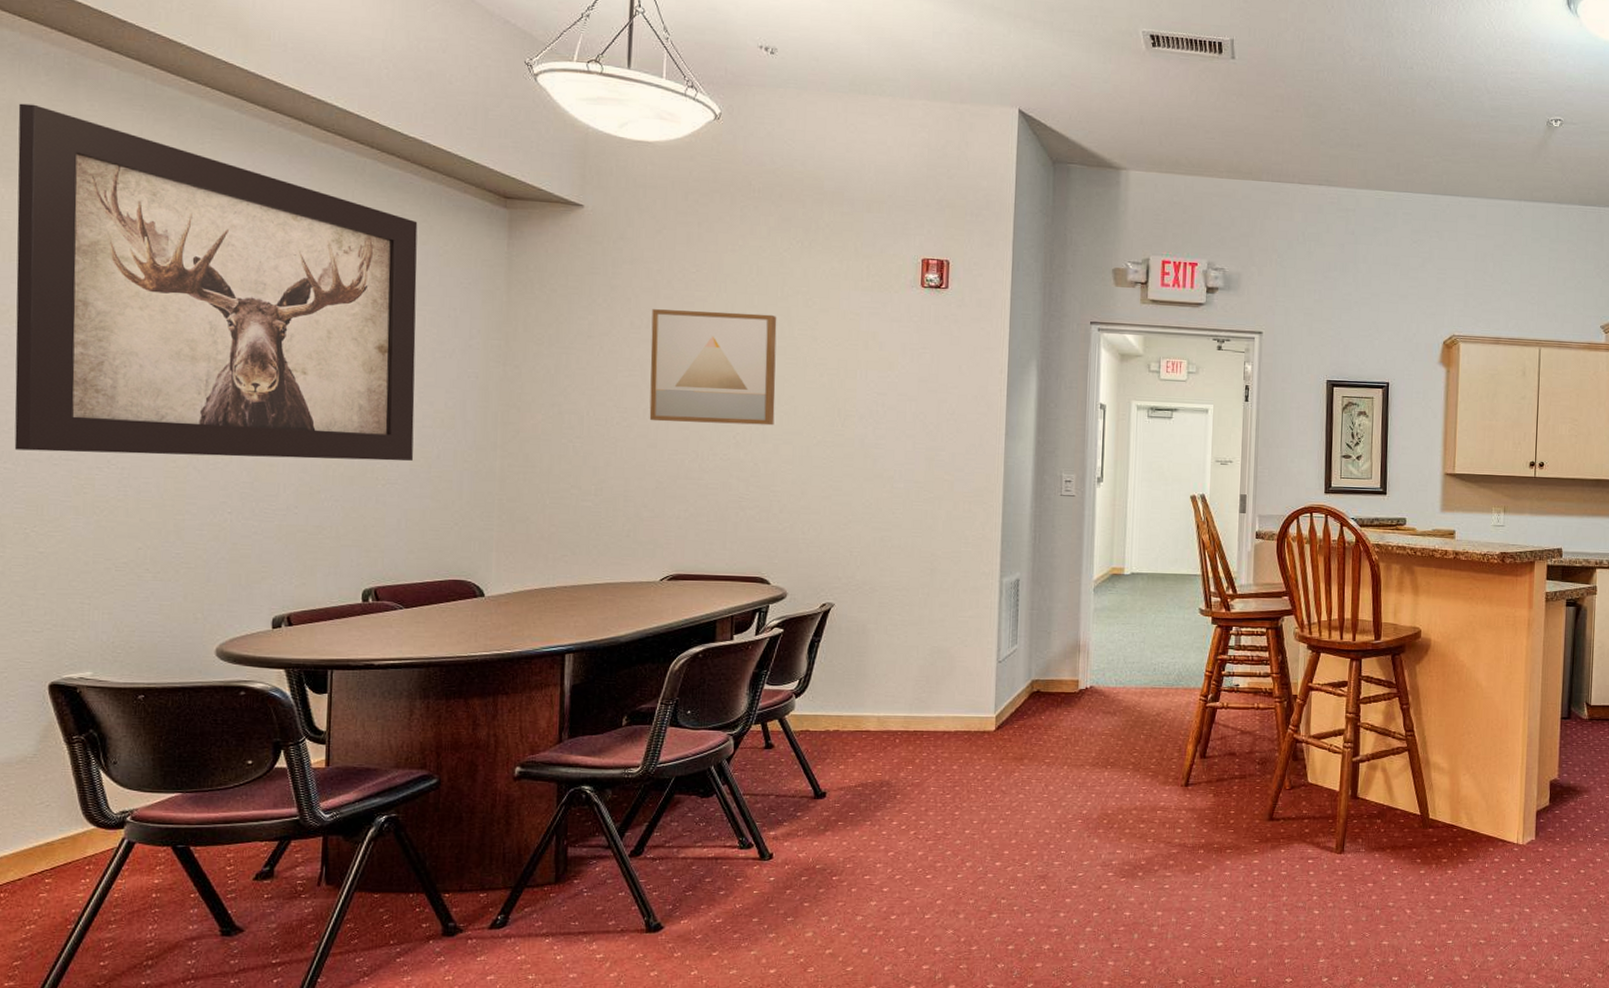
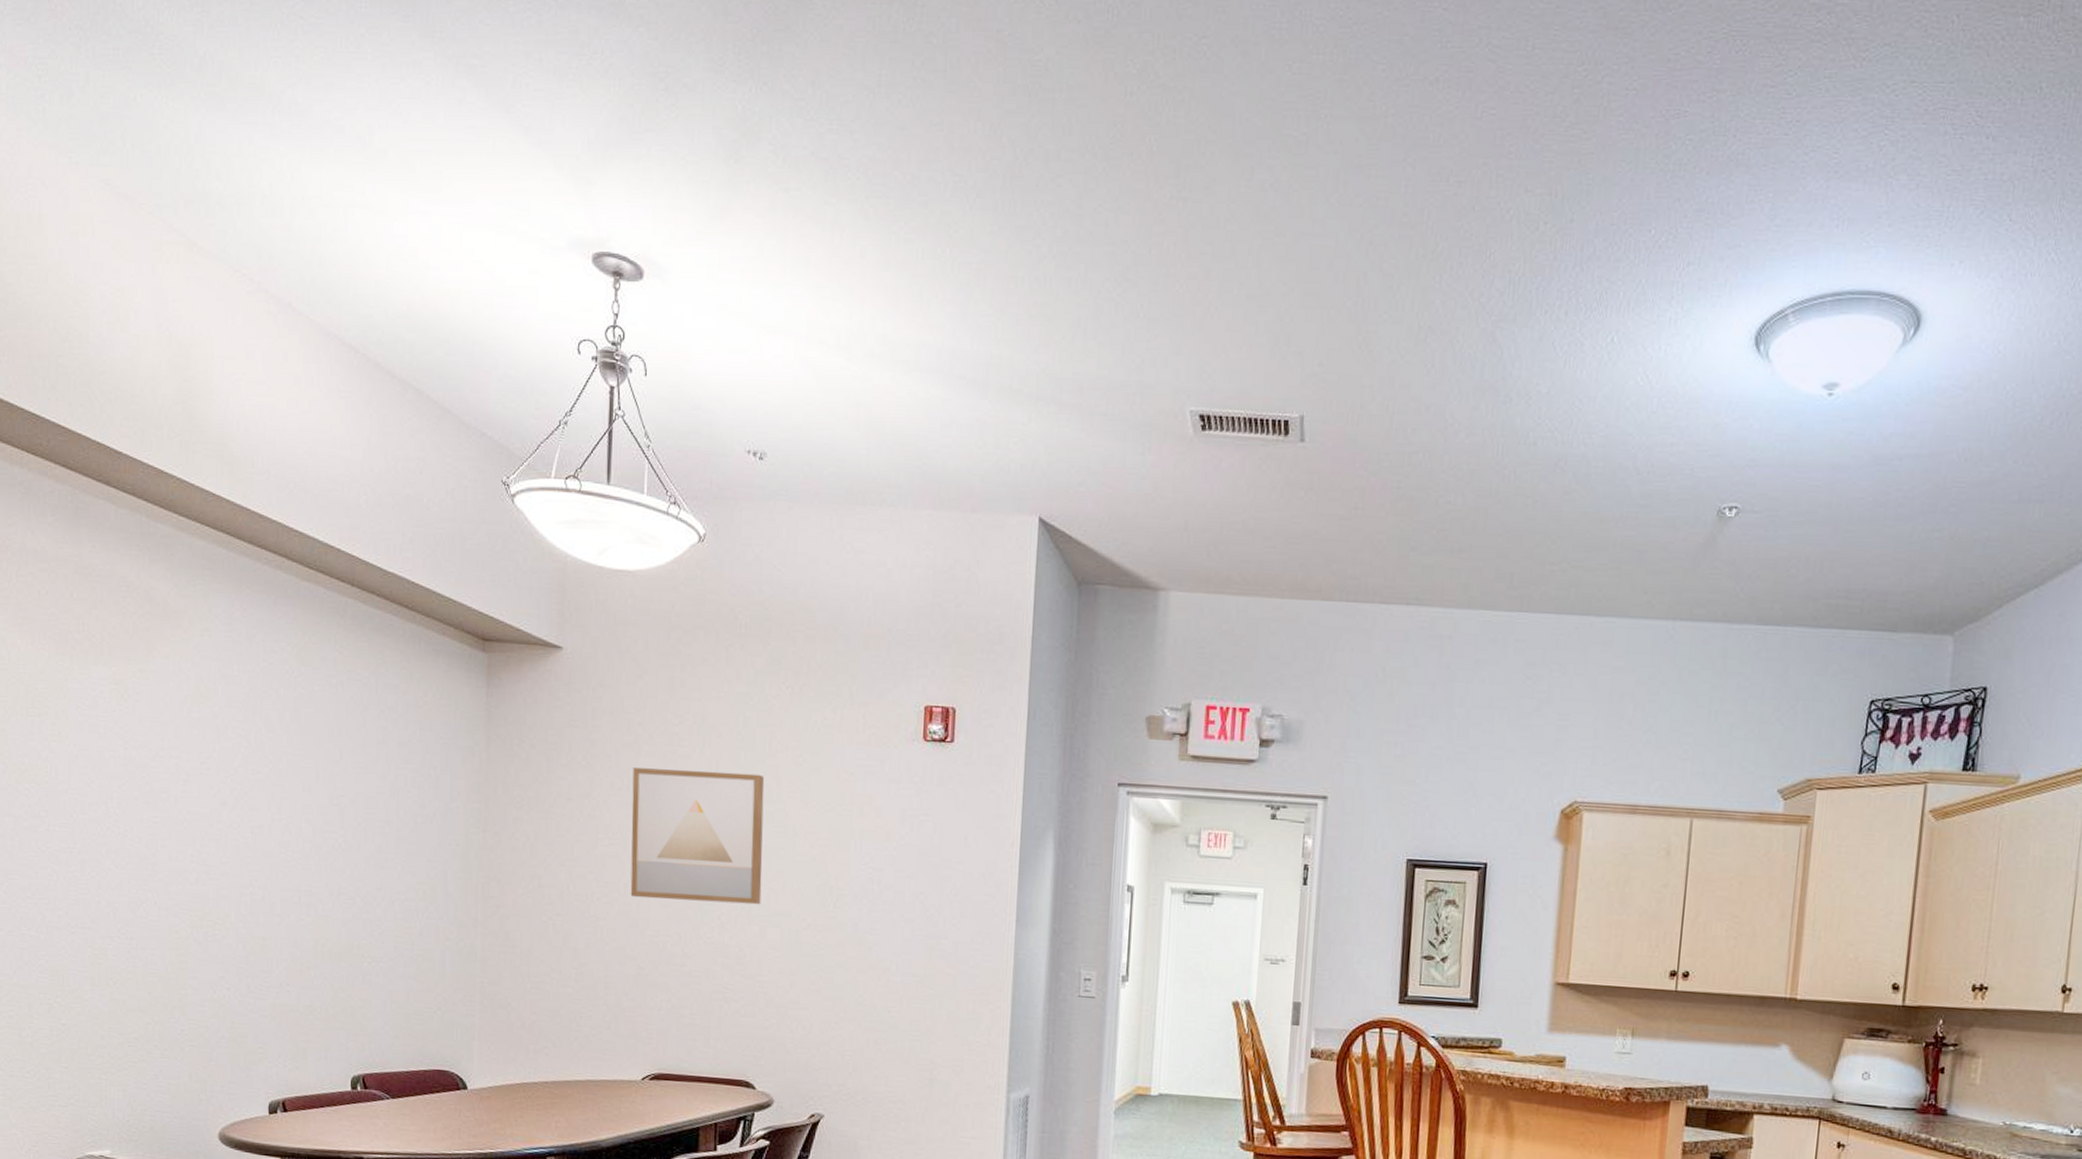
wall art: present [14,103,418,461] -> none [29,547,398,938]

